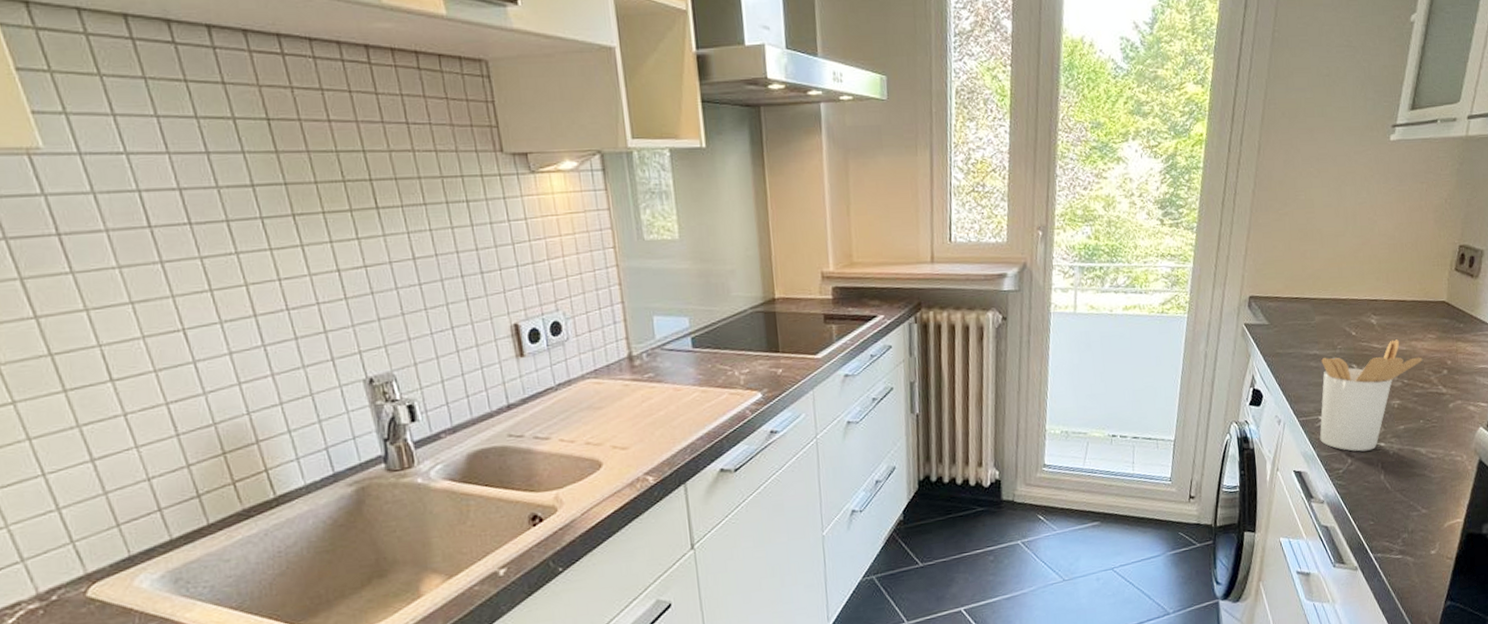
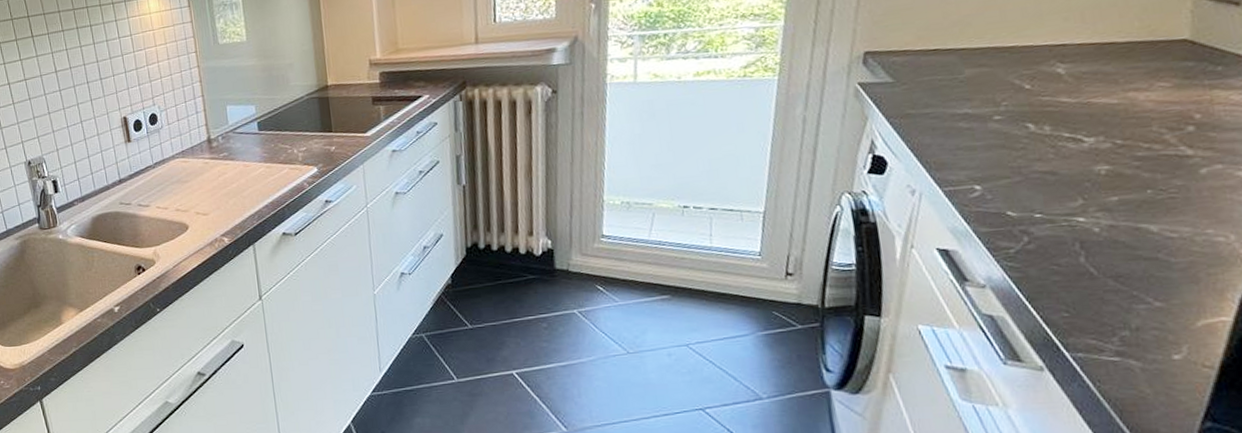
utensil holder: present [1319,339,1423,452] -> none [976,90,1149,228]

